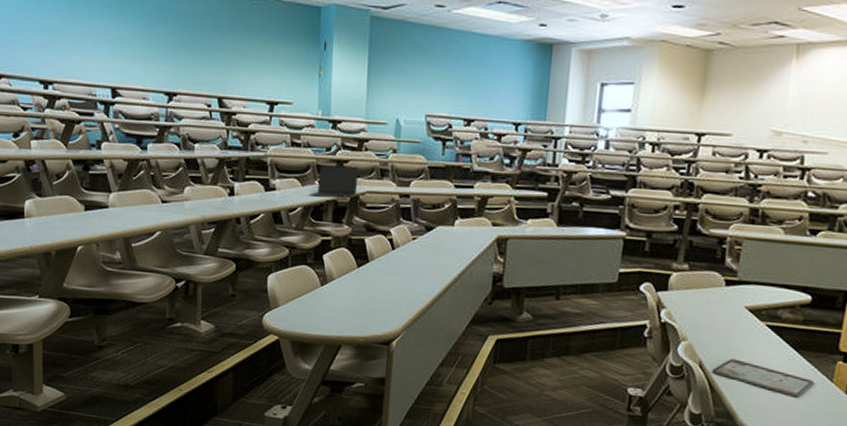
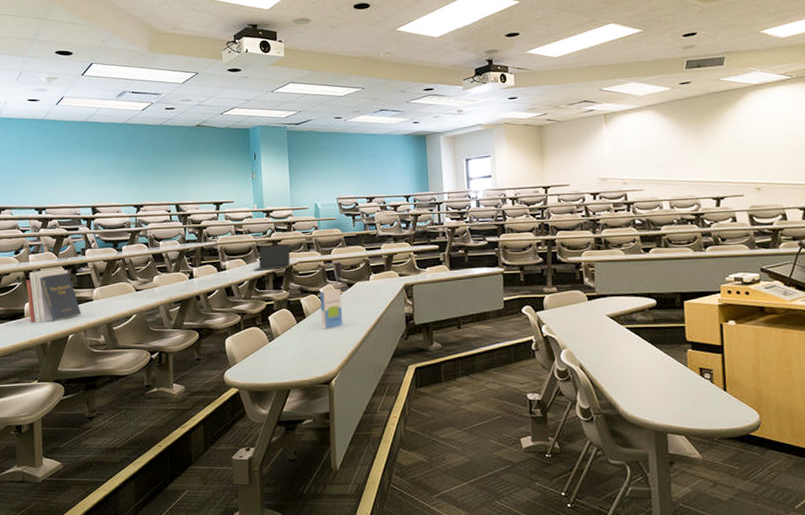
books: none [26,161,94,228] -> present [25,267,81,323]
book: none [387,230,417,280] -> present [320,288,343,330]
tablet: present [711,359,815,398] -> none [591,358,674,384]

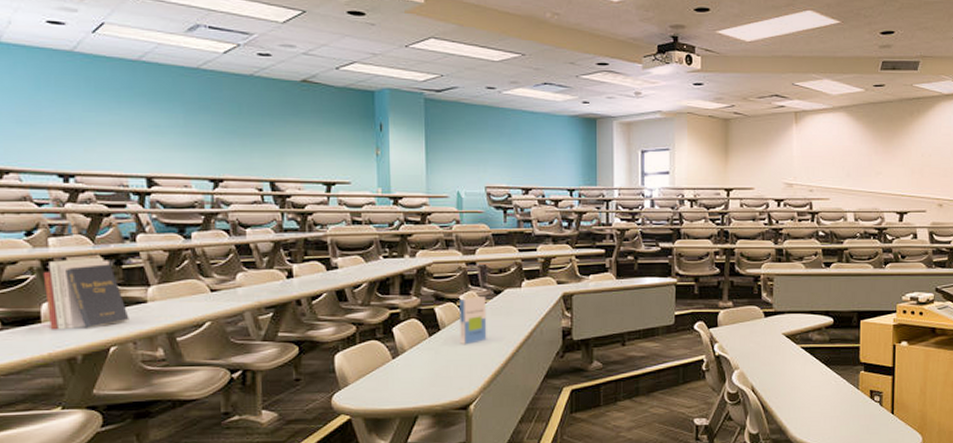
laptop: present [253,244,291,271] -> none [374,240,424,271]

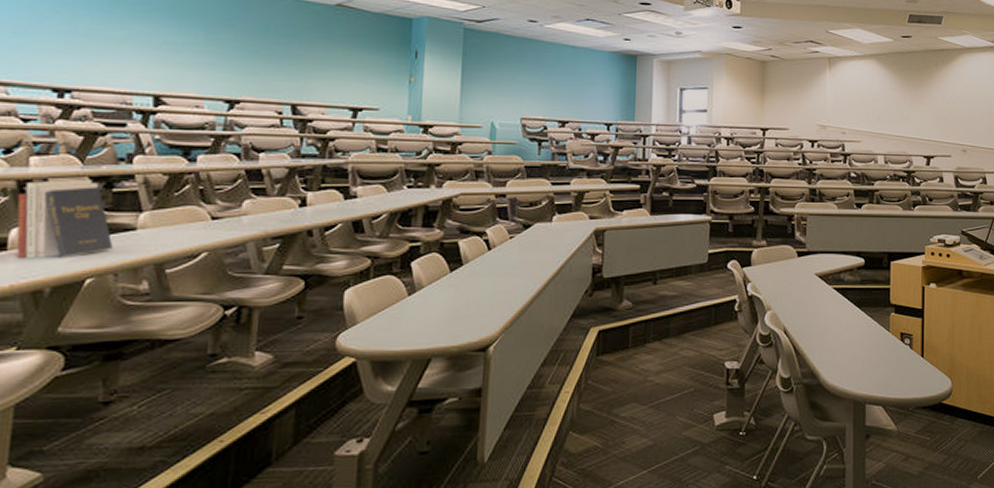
book: present [459,295,487,345] -> none [483,229,515,282]

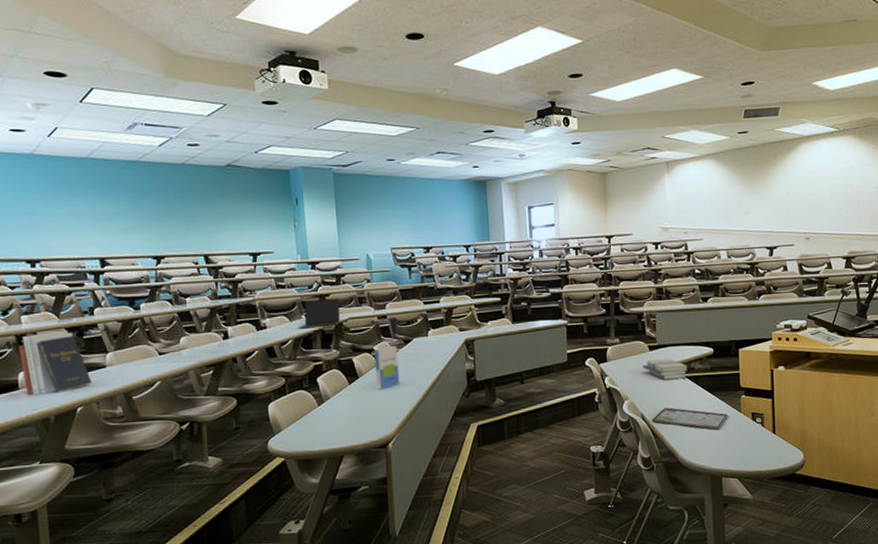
laptop: none [397,169,452,202] -> present [298,299,340,329]
book: none [483,229,515,282] -> present [374,345,400,390]
books: none [789,267,837,291] -> present [643,358,688,381]
tablet: none [795,322,876,350] -> present [652,407,729,430]

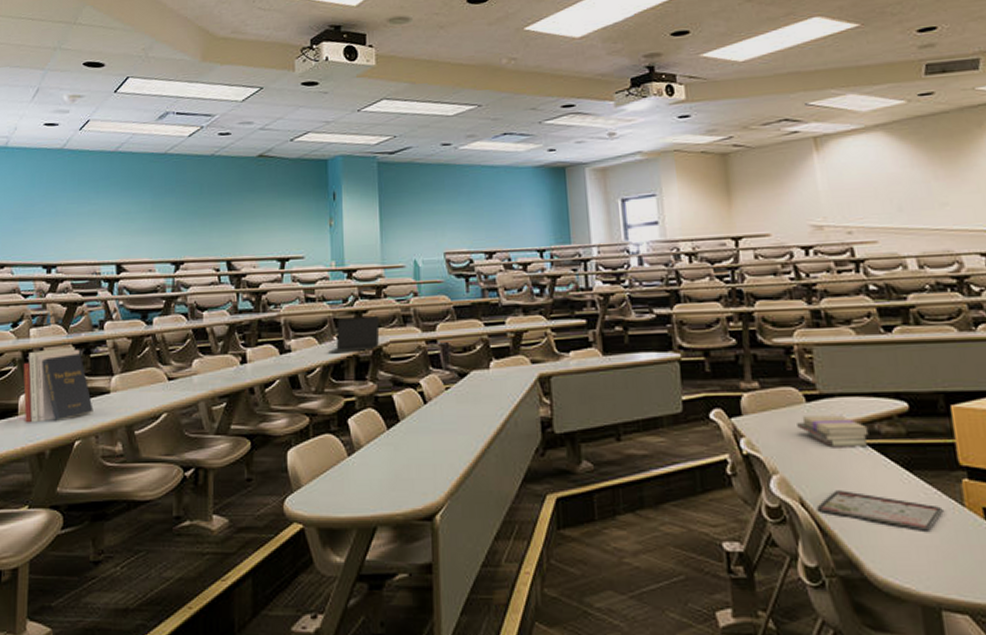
book: present [374,345,400,390] -> none [420,379,453,440]

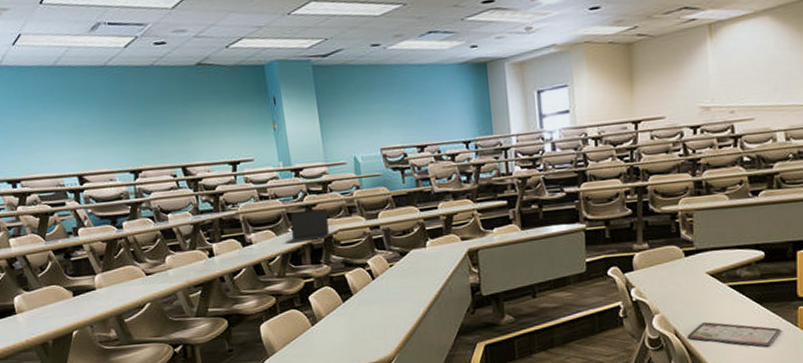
books: present [23,346,93,423] -> none [10,252,84,320]
books: present [797,415,869,448] -> none [676,265,732,291]

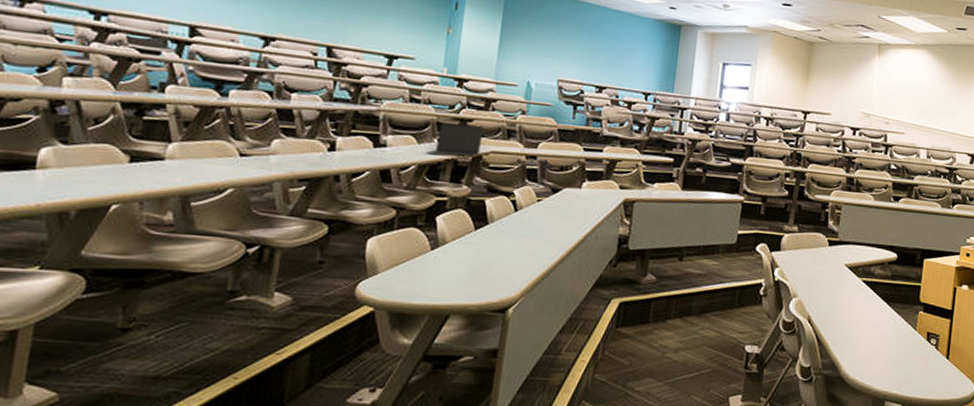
tablet: present [687,322,782,347] -> none [818,313,902,346]

